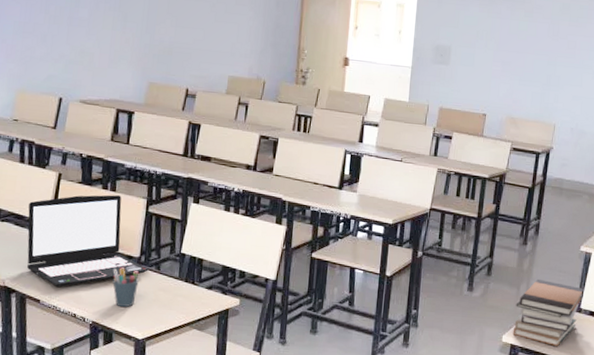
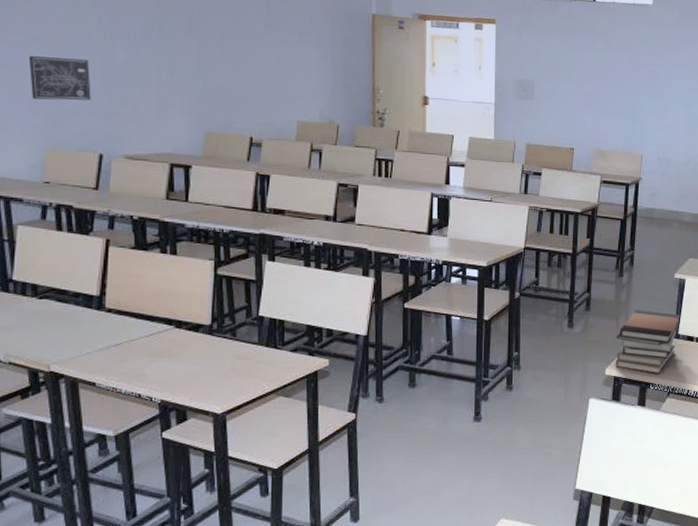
wall art: none [9,9,58,50] -> present [28,56,91,101]
laptop: present [27,194,149,287] -> none [72,259,223,366]
pen holder: present [112,267,139,308] -> none [181,338,212,382]

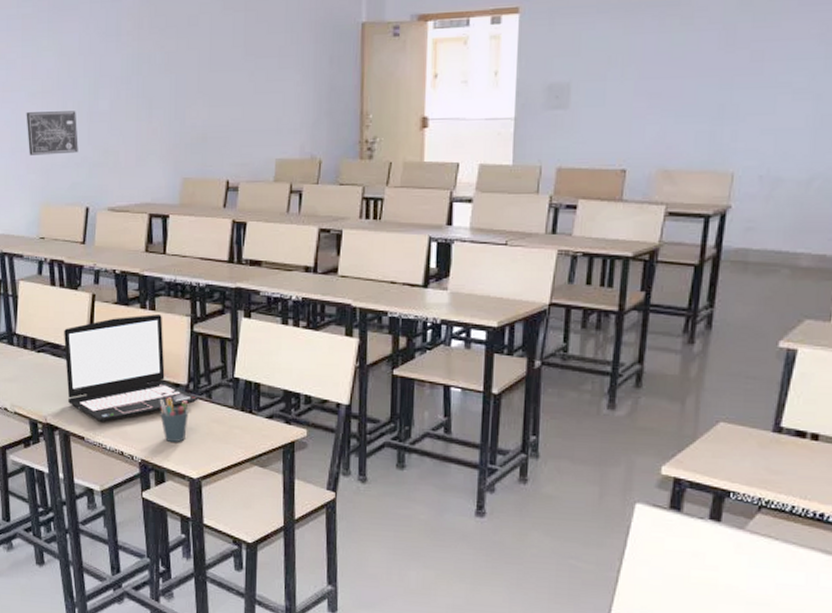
laptop: none [72,259,223,366] -> present [64,314,199,422]
pen holder: none [181,338,212,382] -> present [159,397,189,443]
book stack: present [615,309,681,374] -> none [676,389,787,479]

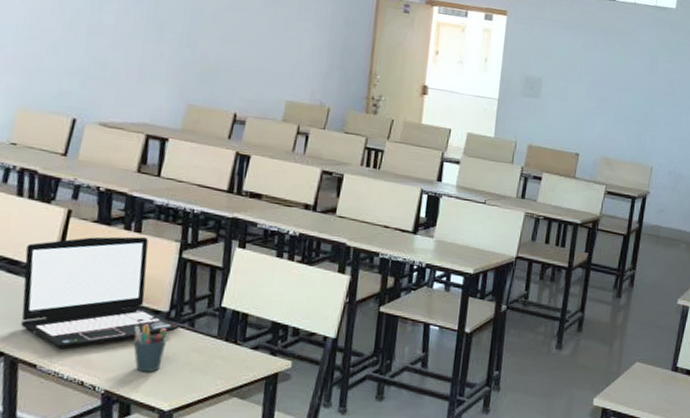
wall art: present [26,111,78,155] -> none [10,10,75,61]

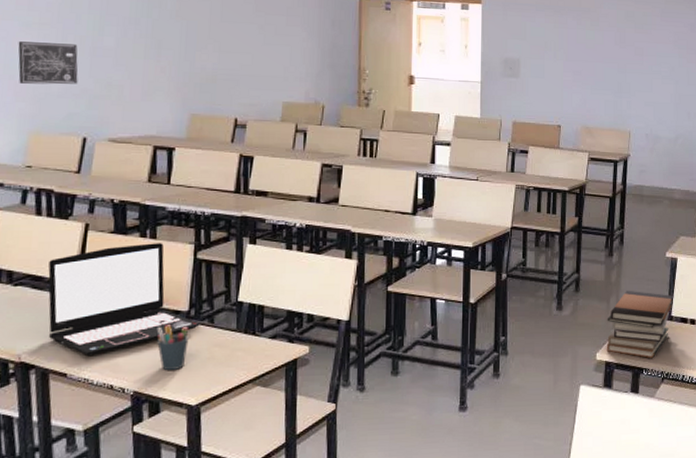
wall art: none [10,10,75,61] -> present [18,41,78,85]
book stack: none [604,335,682,409] -> present [606,290,674,358]

